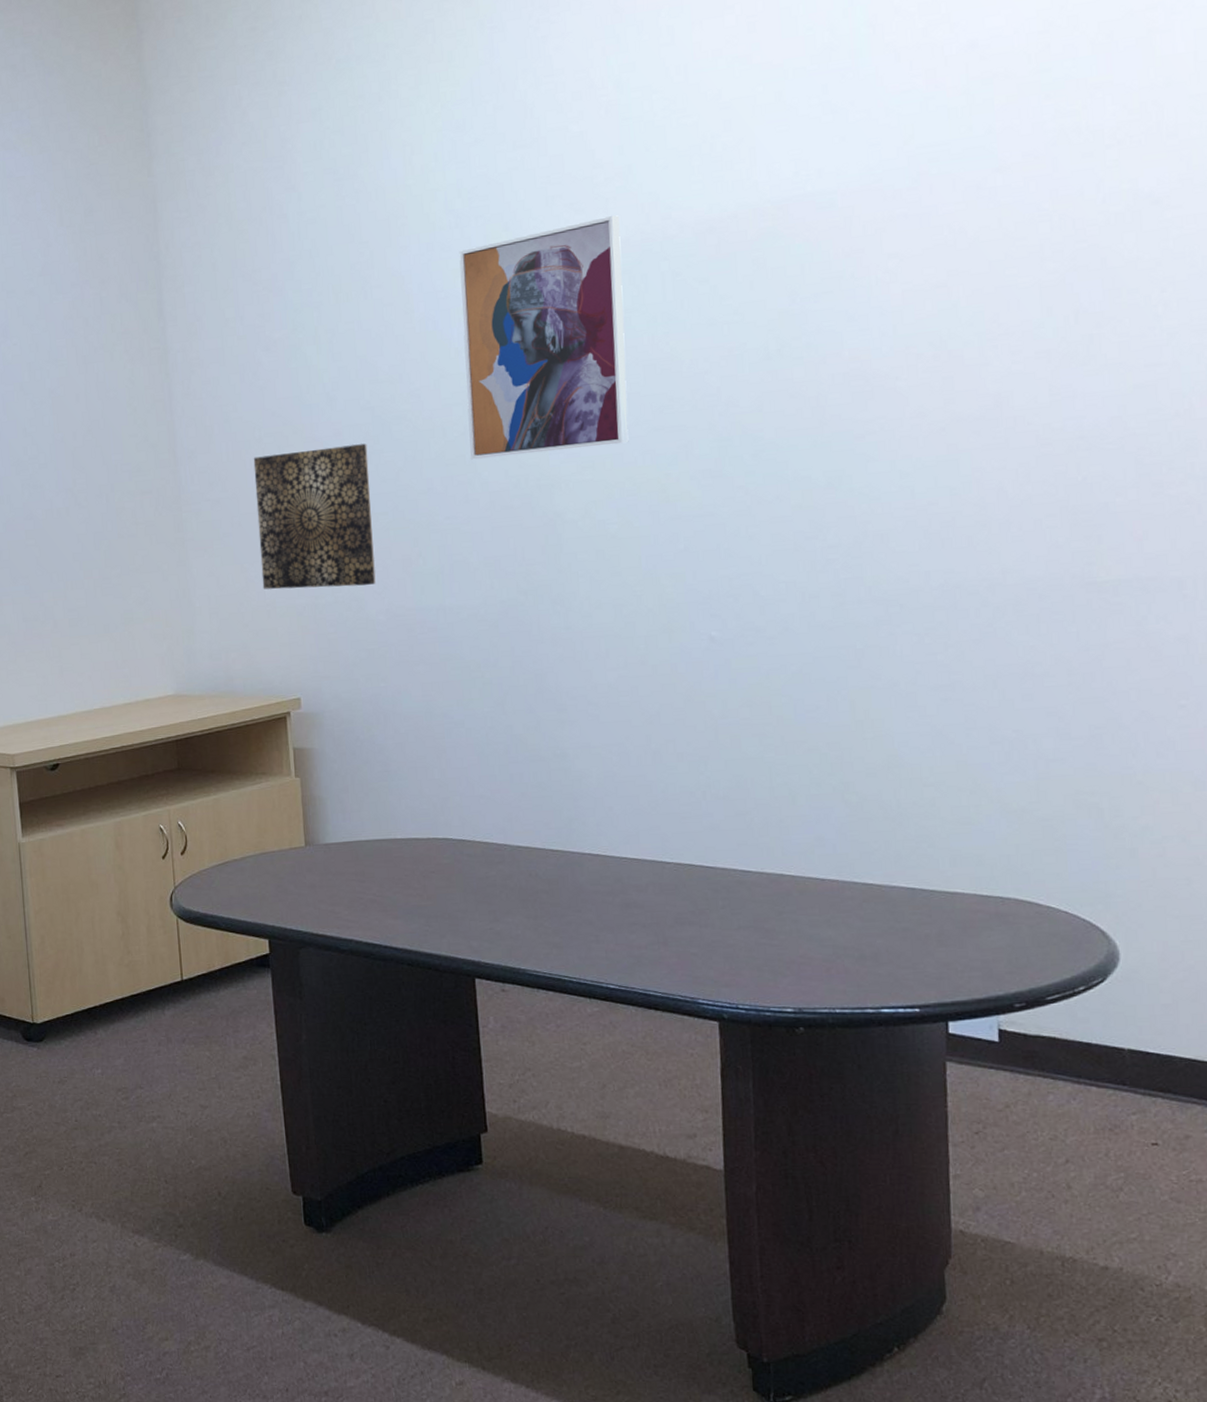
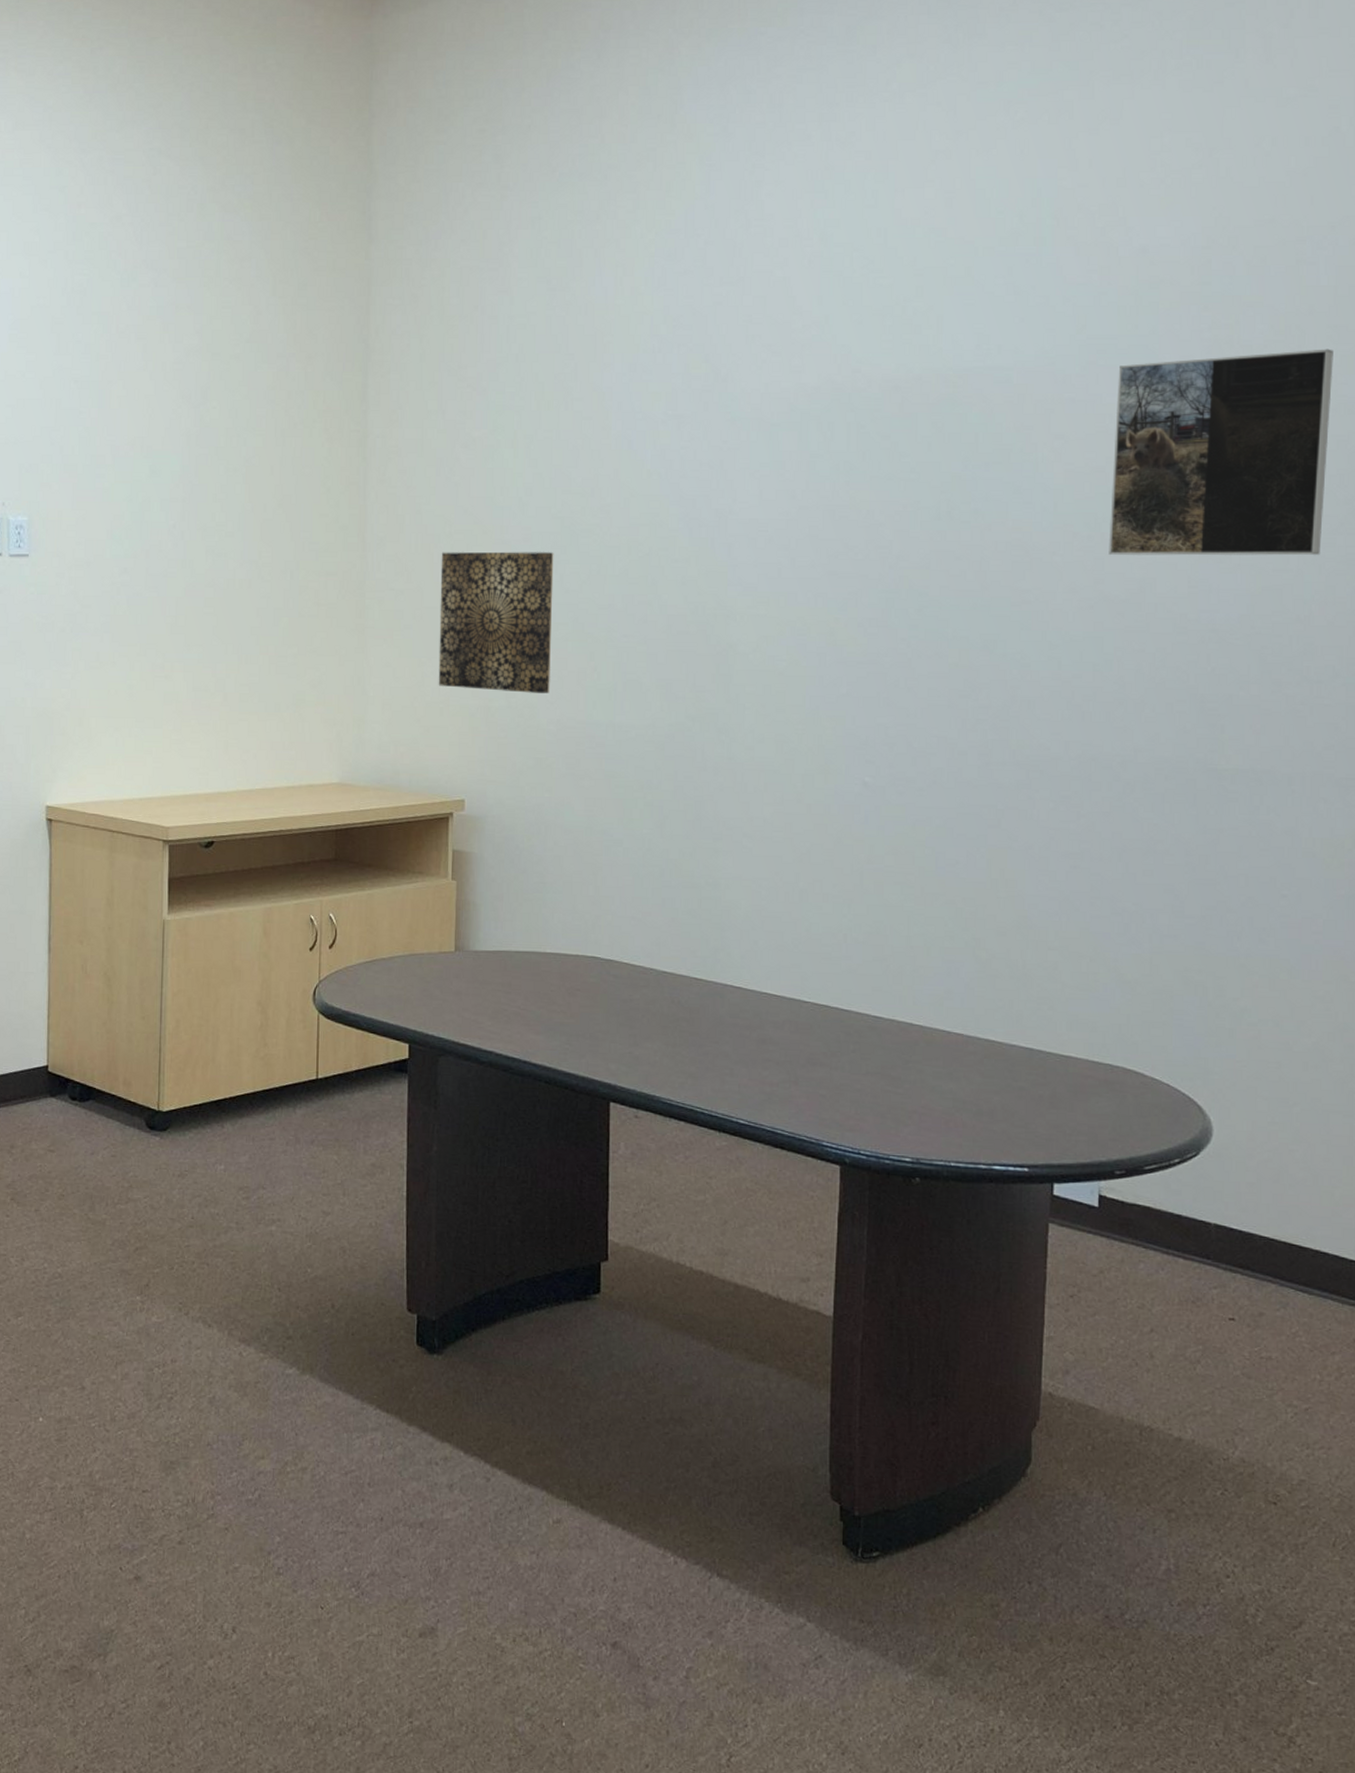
wall art: present [459,215,629,460] -> none [652,362,813,584]
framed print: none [953,120,1199,372] -> present [1108,349,1333,556]

